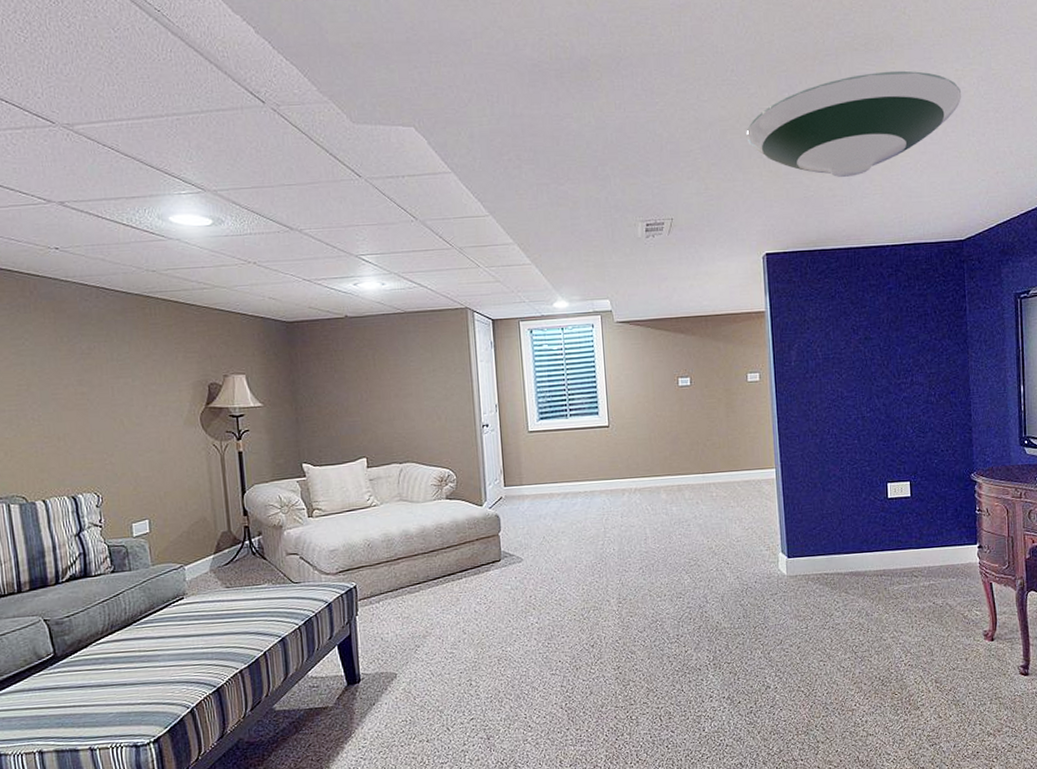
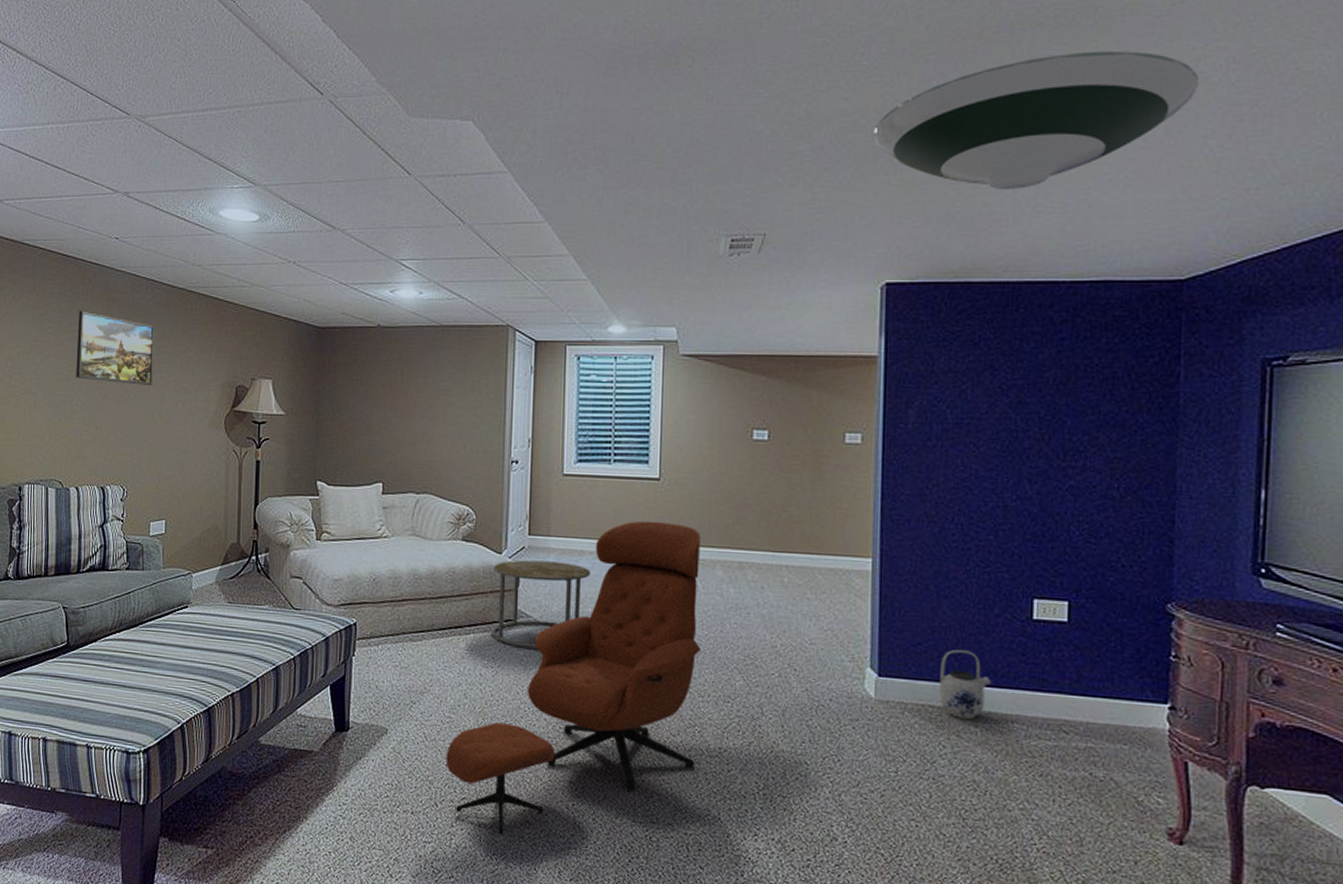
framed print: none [22,323,117,393] -> present [76,311,155,385]
armchair: none [452,461,660,743] -> present [445,520,702,835]
side table: none [476,505,561,583] -> present [491,560,592,649]
teapot: none [830,528,865,579] -> present [939,650,992,719]

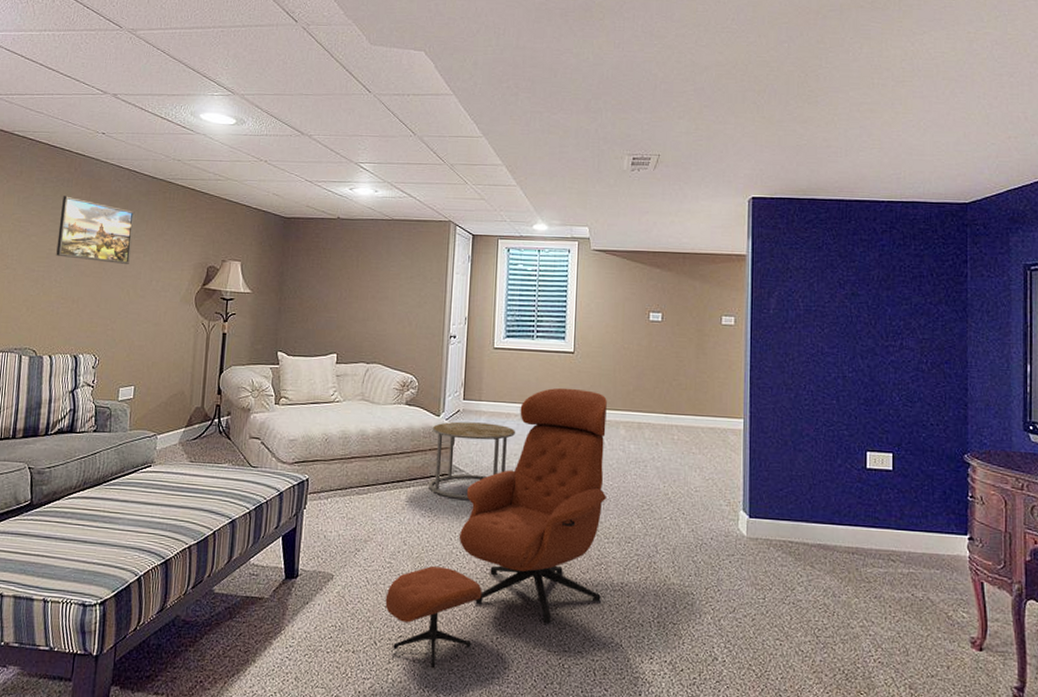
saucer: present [873,50,1200,189] -> none [742,29,973,129]
teapot: present [939,650,992,719] -> none [797,494,837,552]

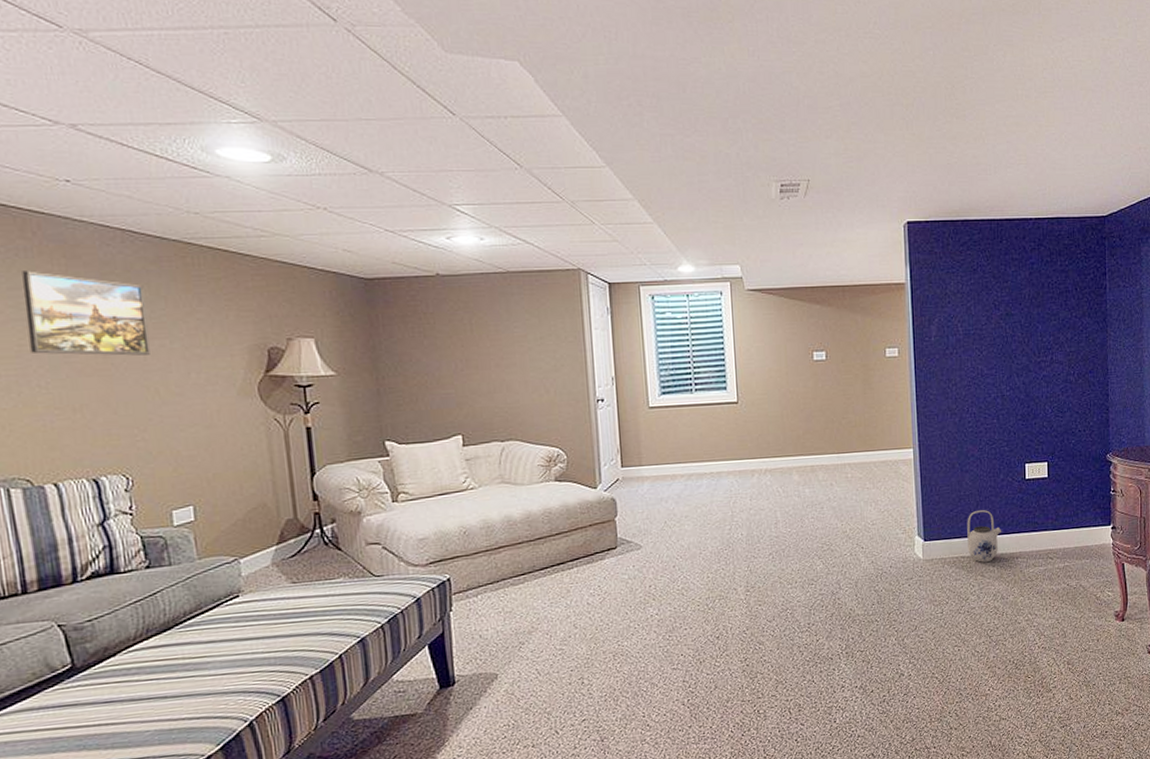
armchair: present [385,387,607,669] -> none [561,440,790,744]
side table: present [429,421,516,500] -> none [589,487,685,572]
teapot: none [797,494,837,552] -> present [967,510,1002,563]

